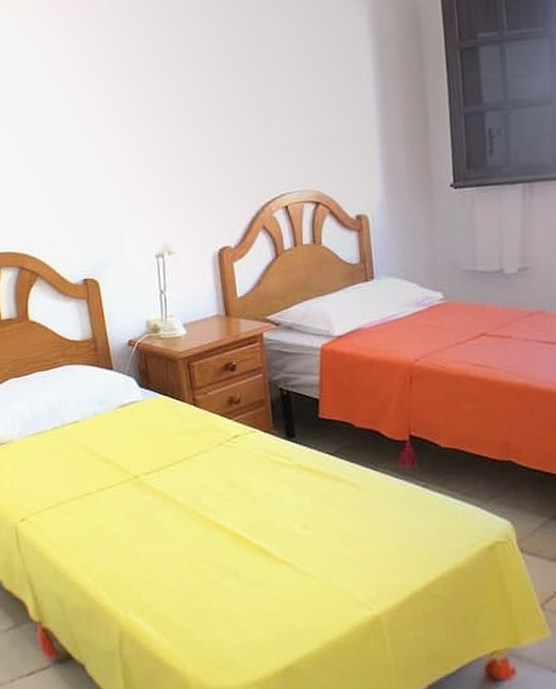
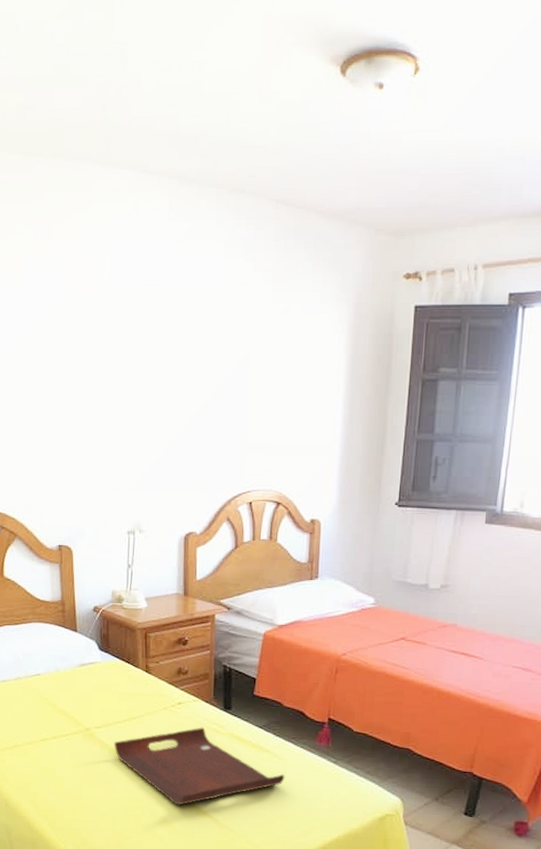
serving tray: none [167,461,368,554] -> present [114,727,285,806]

